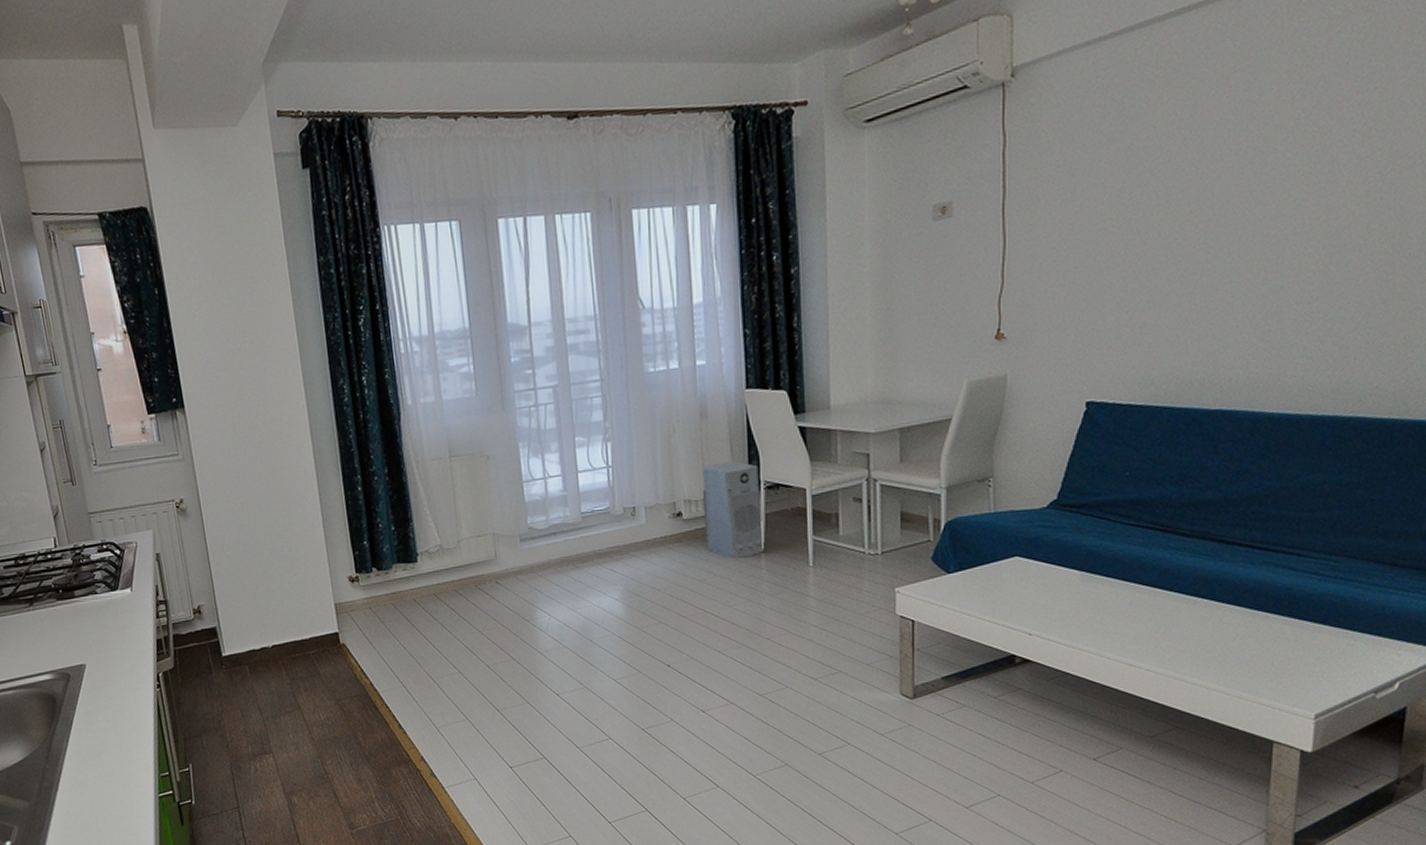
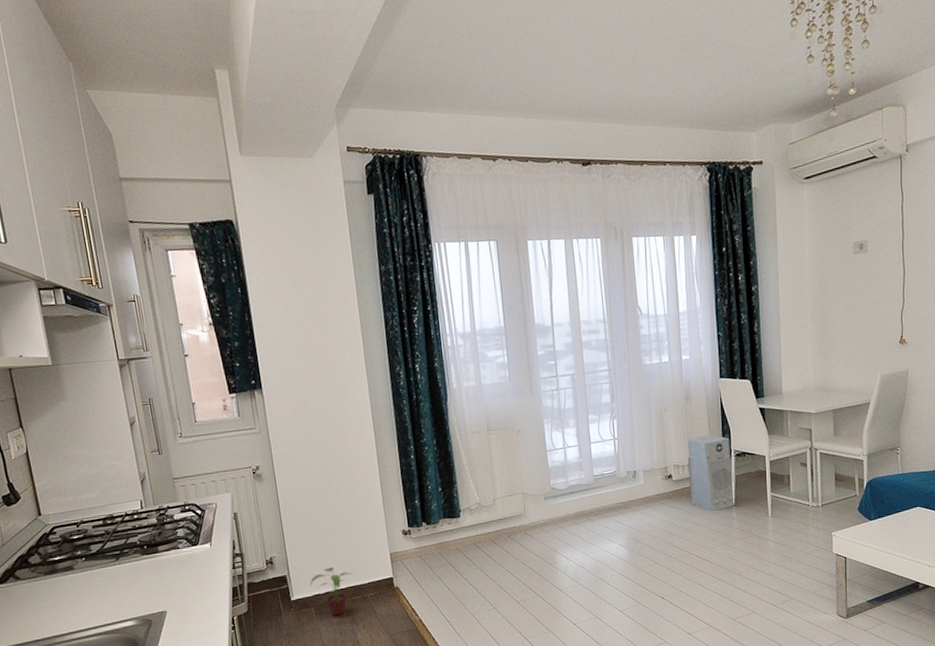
potted plant: none [242,619,293,676] -> present [309,567,354,616]

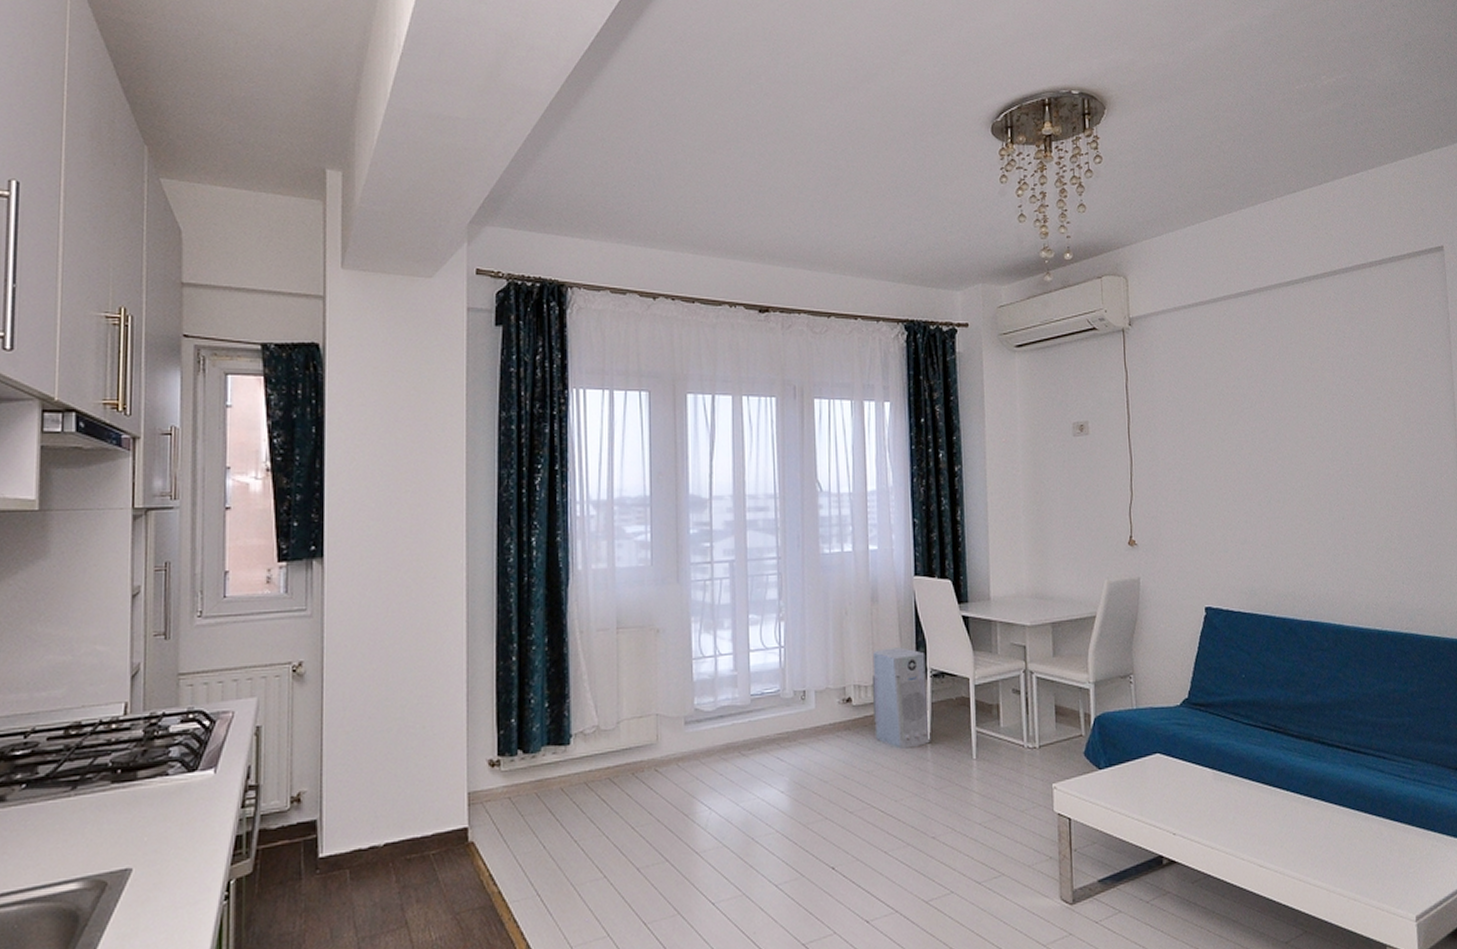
potted plant: present [309,567,354,616] -> none [348,810,413,883]

